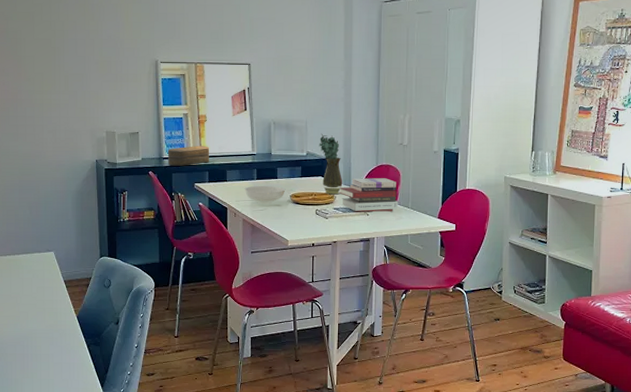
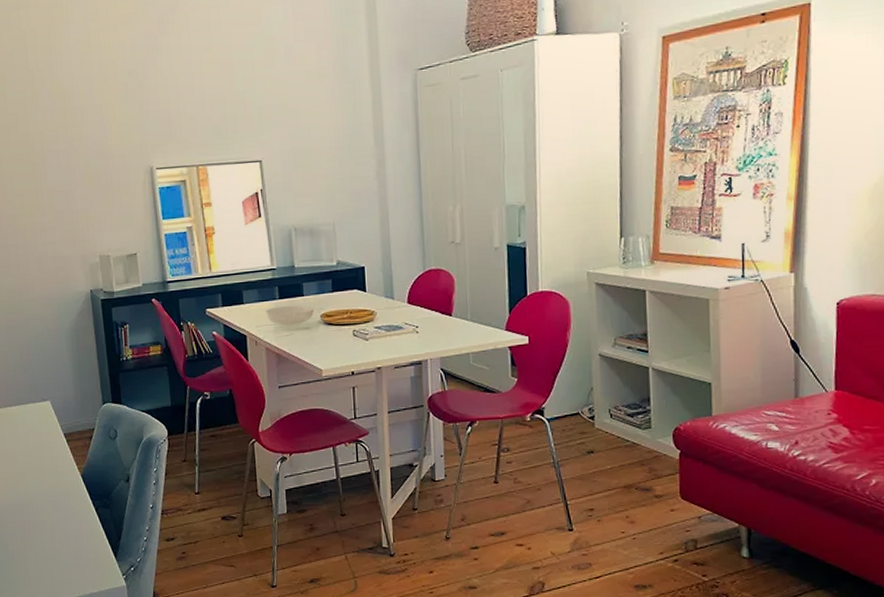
decorative box: present [167,146,210,166] -> none [171,263,222,290]
vase: present [318,133,343,195] -> none [351,237,384,311]
books: present [338,178,399,212] -> none [379,285,455,330]

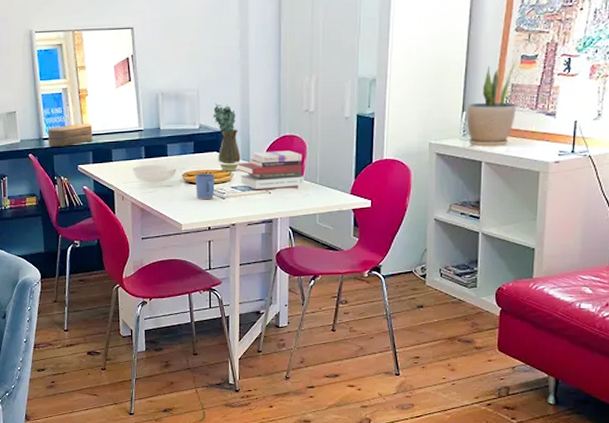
decorative box: none [171,263,222,290] -> present [47,123,93,147]
mug: none [335,313,357,342] -> present [195,173,215,200]
vase: none [351,237,384,311] -> present [212,102,241,172]
books: none [379,285,455,330] -> present [236,150,305,190]
potted plant: none [624,181,678,275] -> present [466,60,520,147]

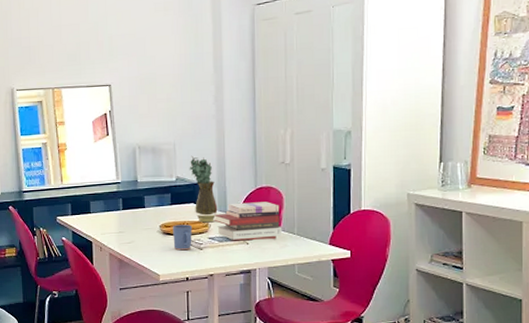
decorative box: present [47,123,93,147] -> none [27,176,72,199]
bowl: present [131,164,177,186] -> none [109,215,155,237]
potted plant: present [466,60,520,147] -> none [444,112,496,198]

